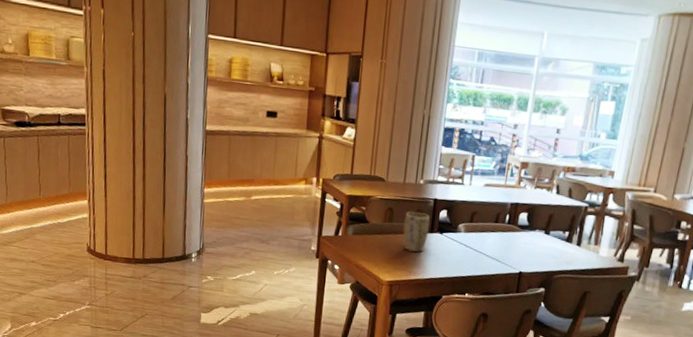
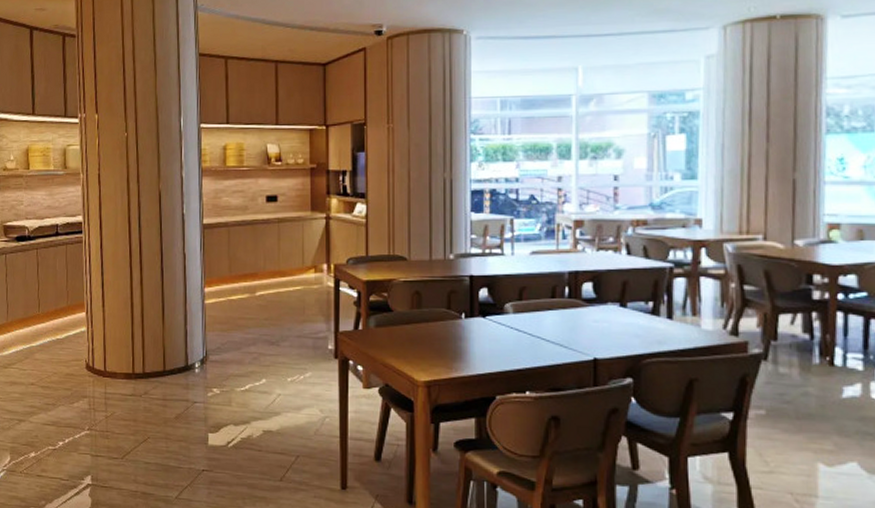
plant pot: present [403,211,430,252] -> none [436,292,467,343]

